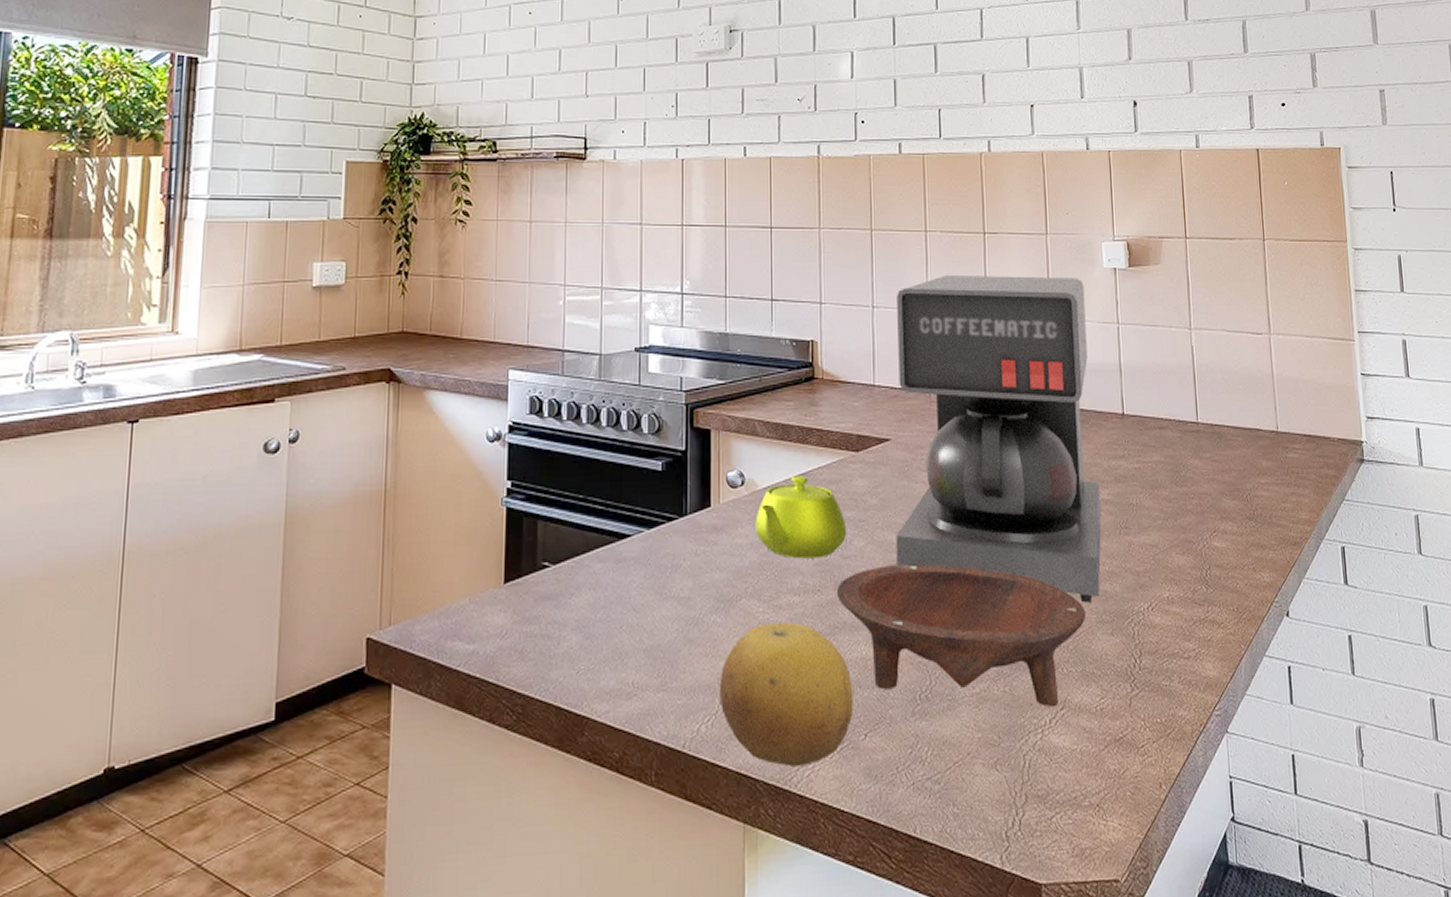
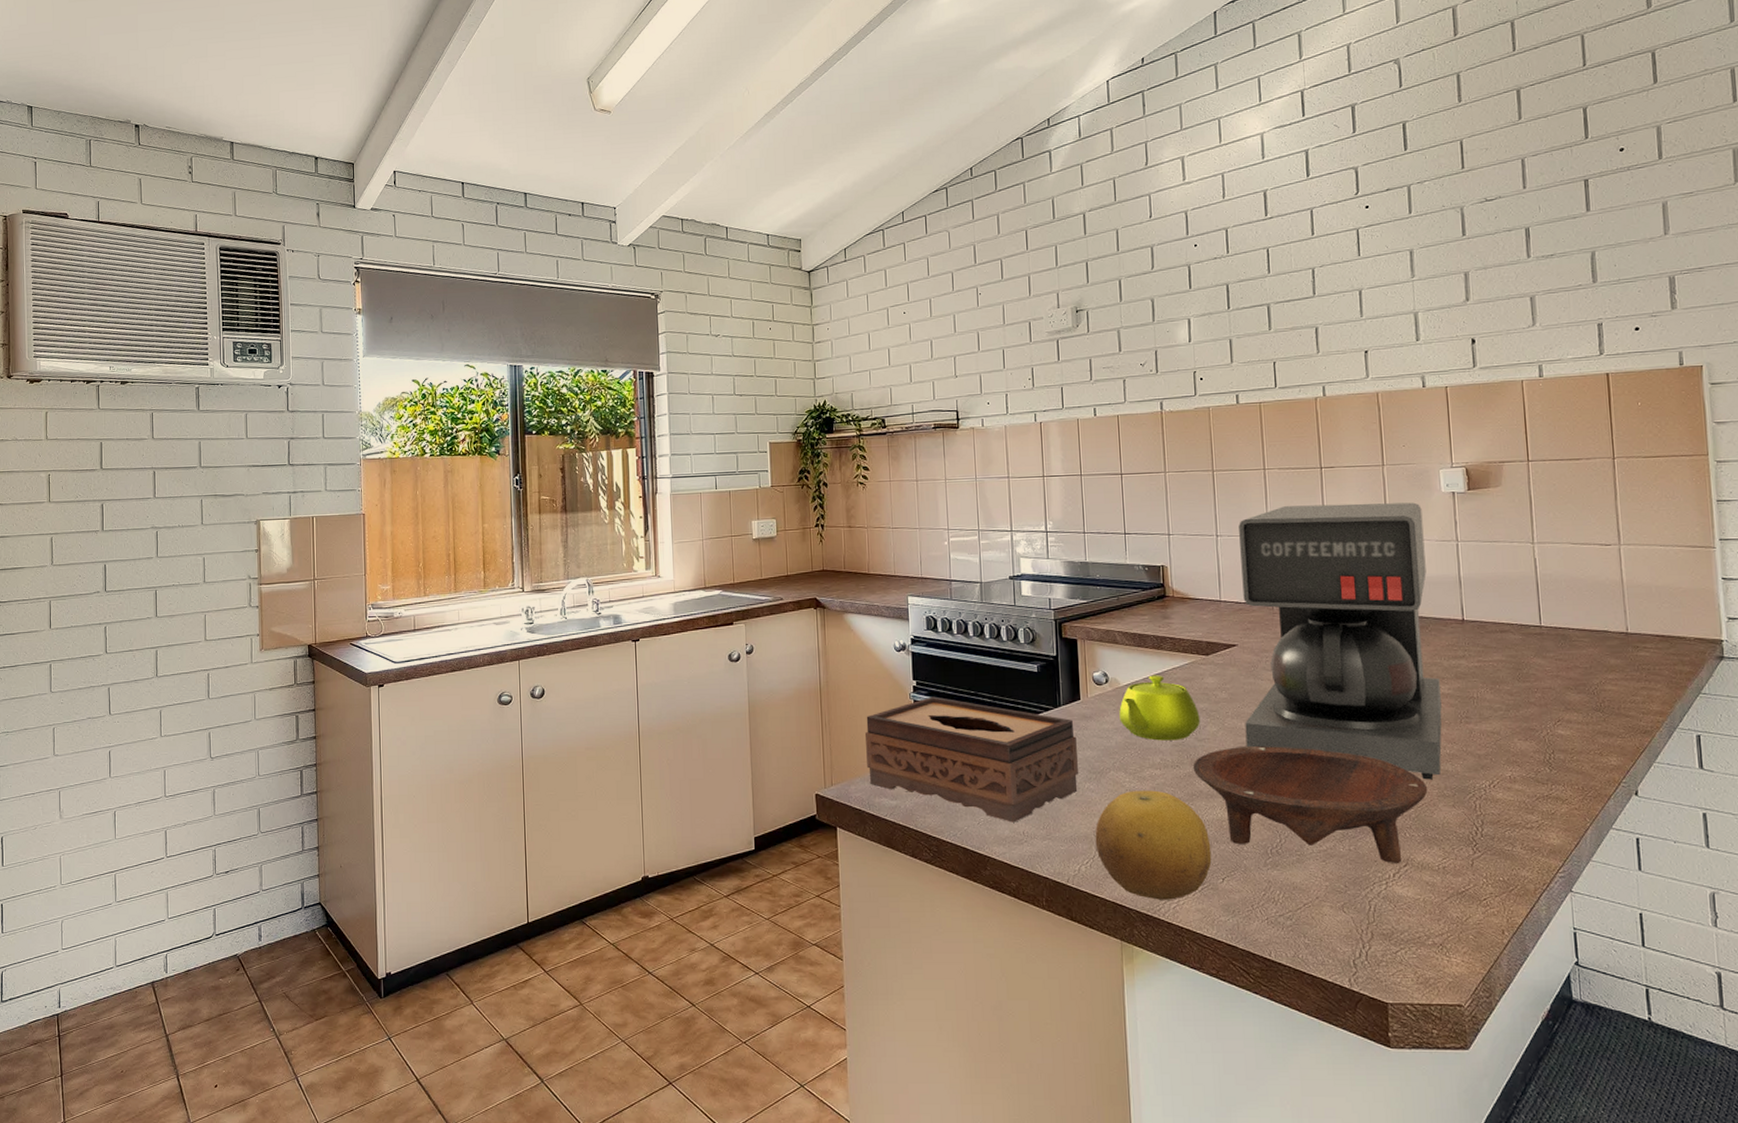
tissue box: none [439,502,705,670] -> present [865,696,1079,823]

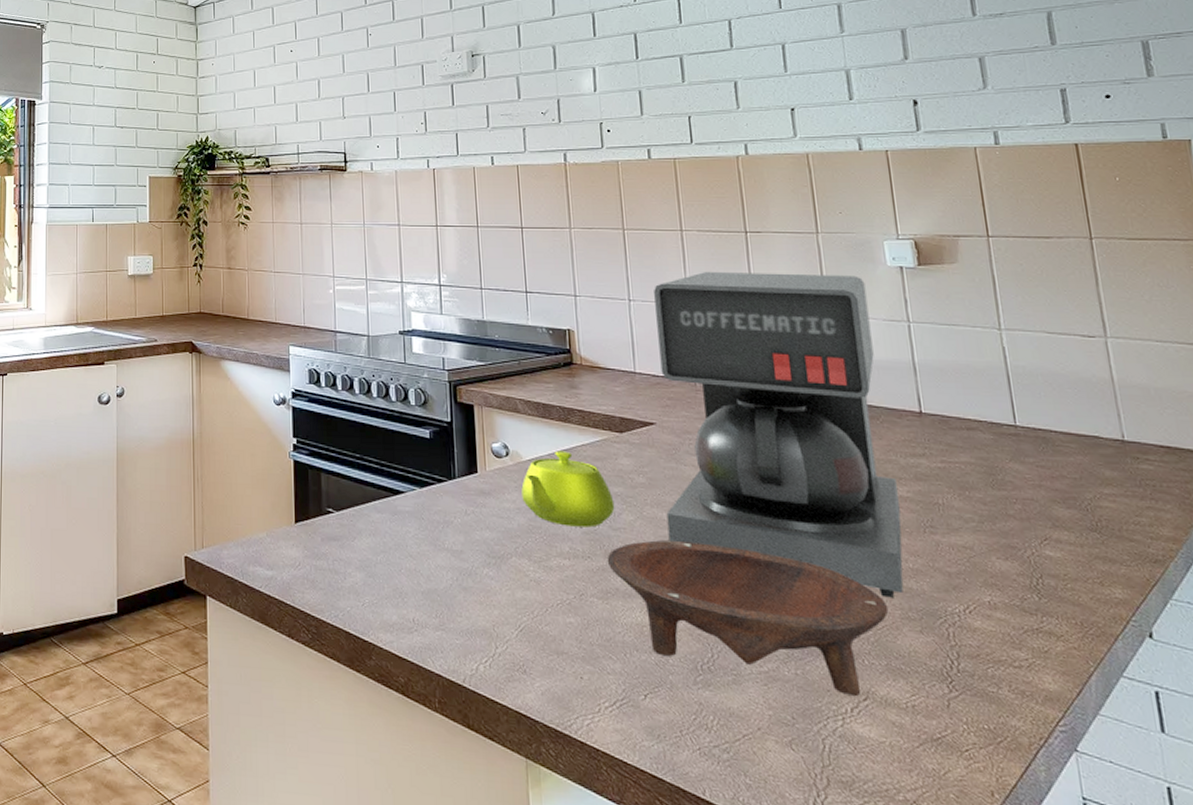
tissue box: present [865,696,1079,823] -> none [240,457,477,607]
fruit: present [1095,790,1212,900] -> none [495,581,632,715]

